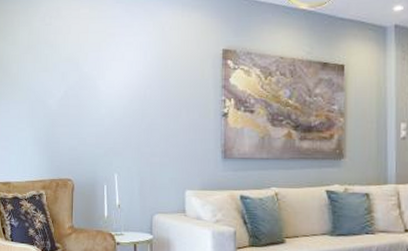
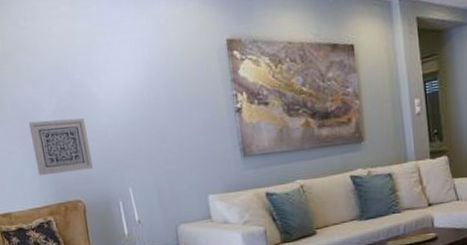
wall art: none [38,105,87,153] -> present [28,118,93,176]

